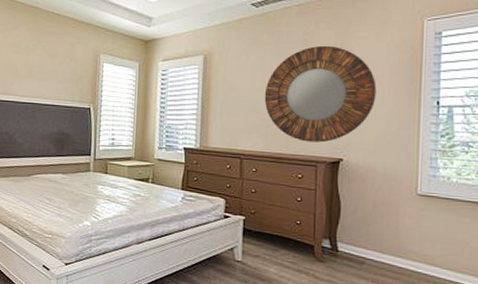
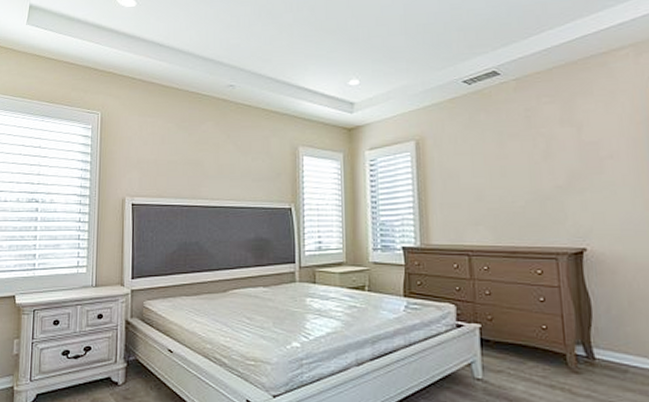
home mirror: present [264,45,377,143] -> none [488,121,615,231]

